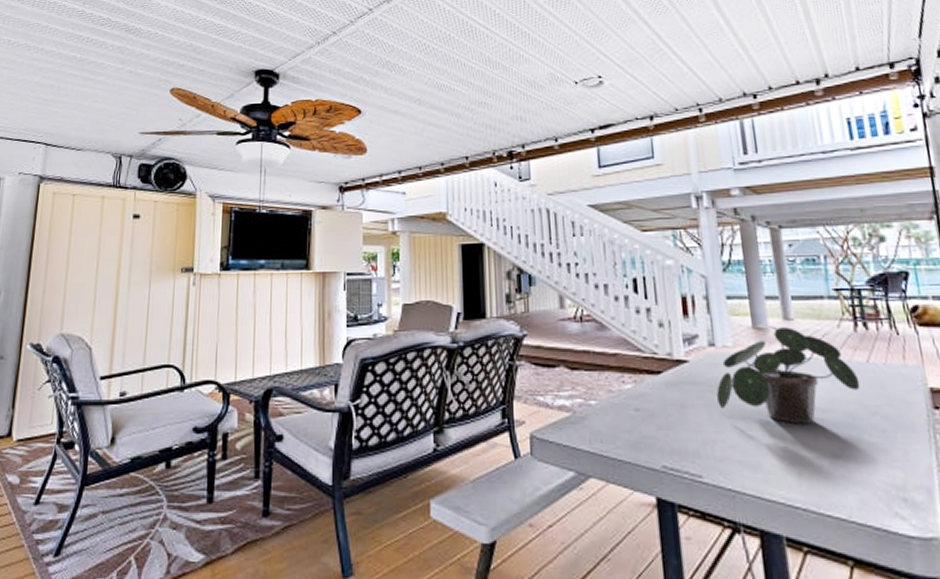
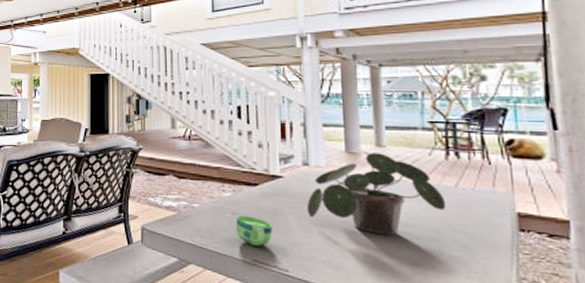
cup: none [639,412,682,448] -> present [236,215,273,246]

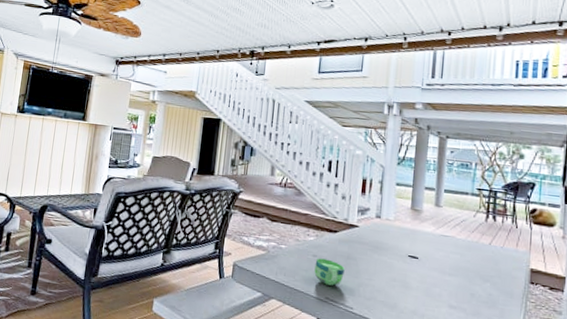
potted plant: present [307,151,447,236] -> none [375,209,481,282]

